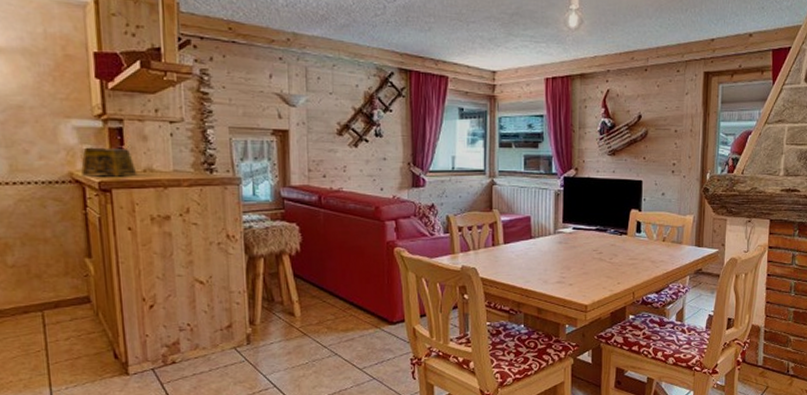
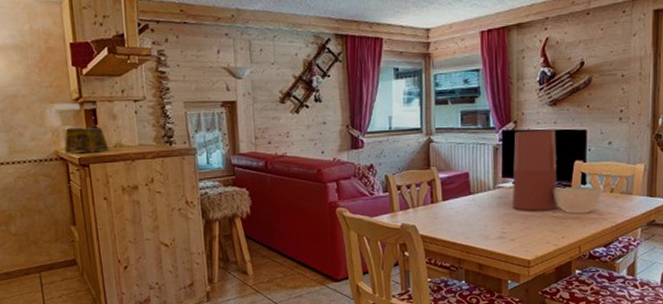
vase: none [572,178,615,257] -> present [512,129,558,211]
bowl: none [611,234,656,261] -> present [554,186,603,214]

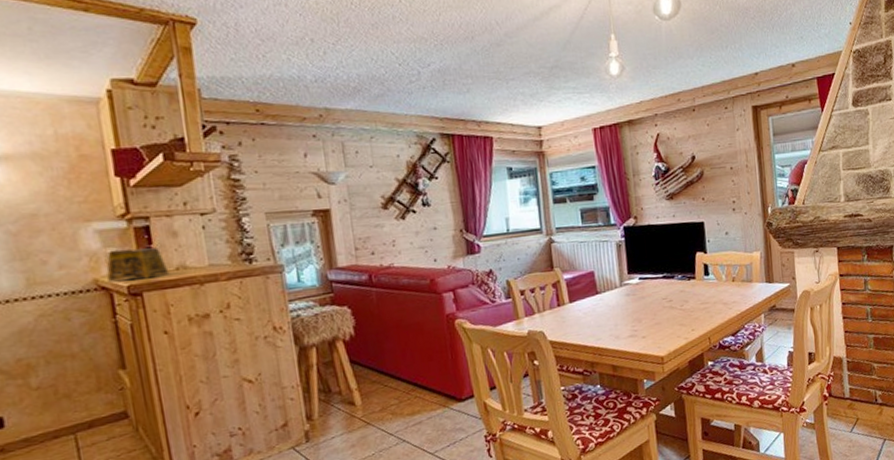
vase: present [512,129,558,211] -> none [636,222,685,307]
bowl: present [554,186,603,214] -> none [679,277,725,306]

